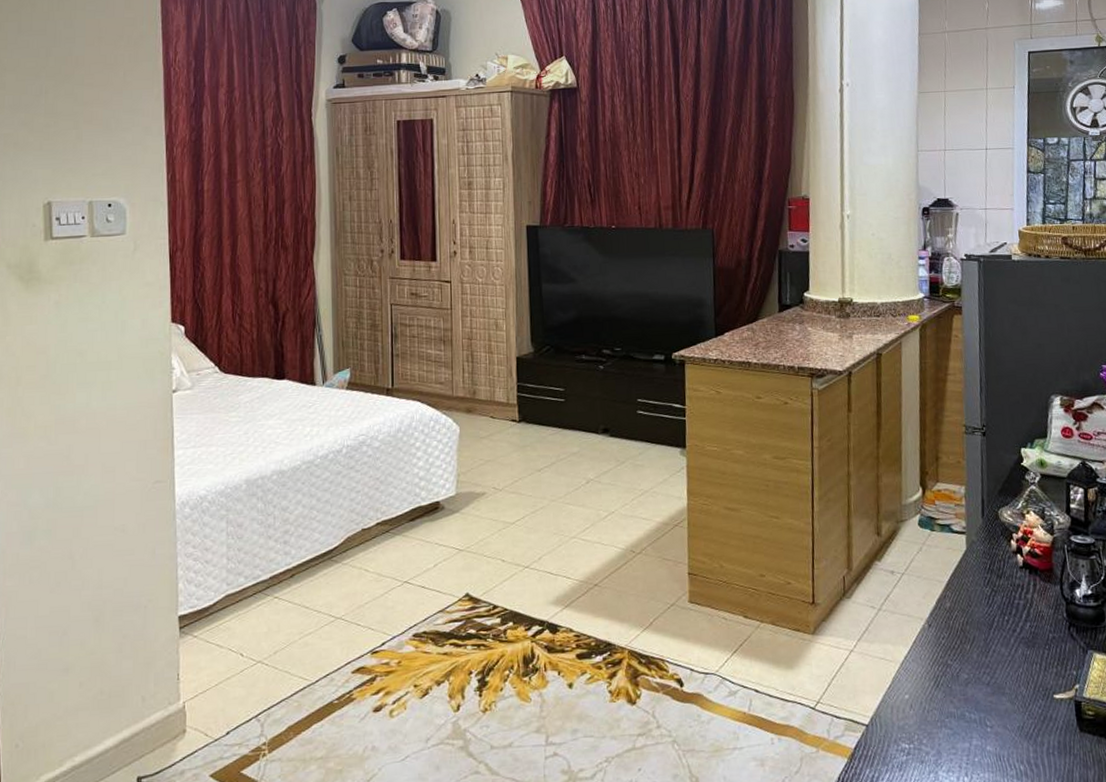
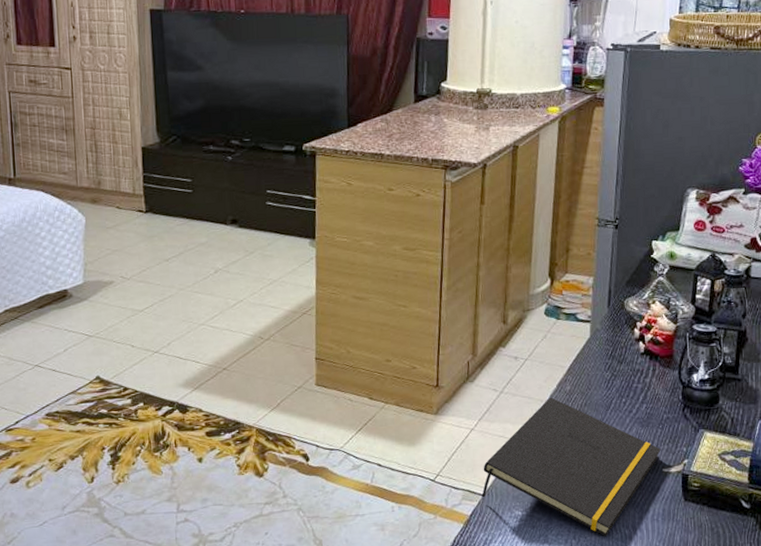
notepad: none [865,615,1050,774] -> present [481,397,661,537]

